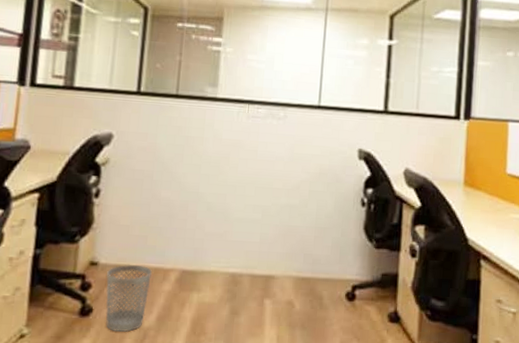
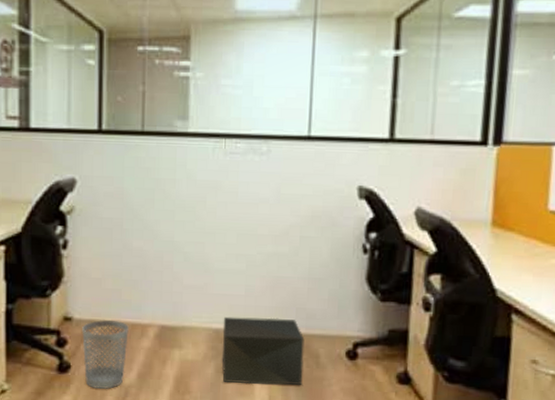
storage box: none [236,261,311,325] -> present [221,316,305,385]

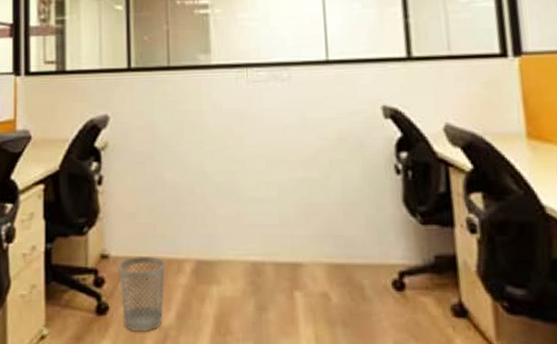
storage box: present [221,316,305,385] -> none [259,247,349,323]

